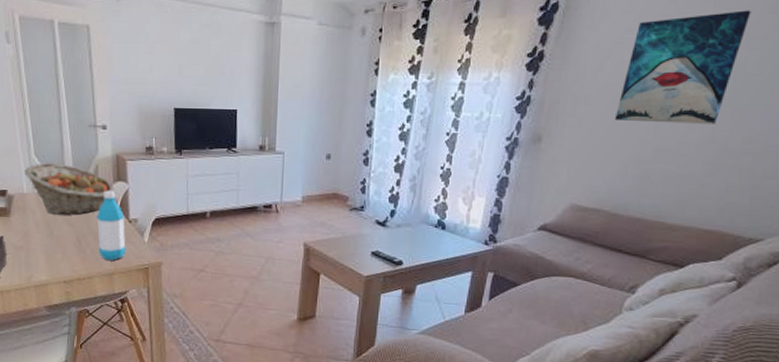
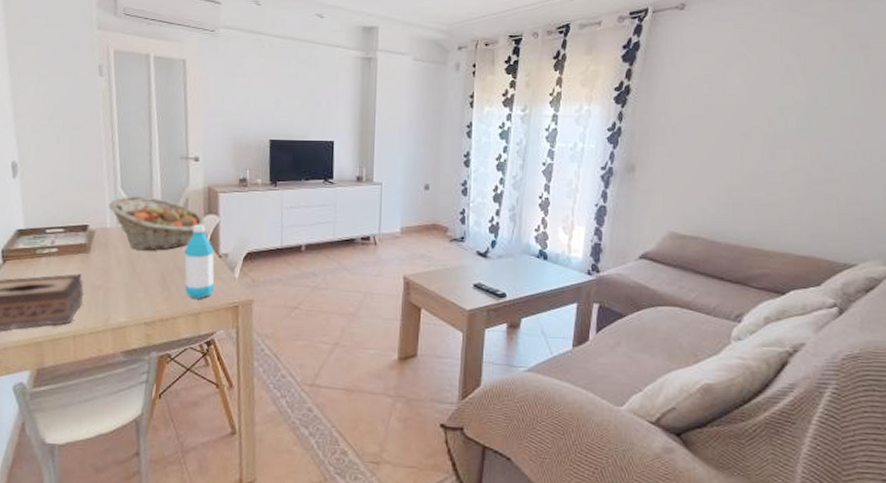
wall art: present [614,10,751,124] -> none [702,50,814,153]

